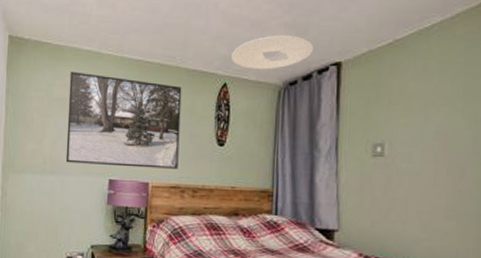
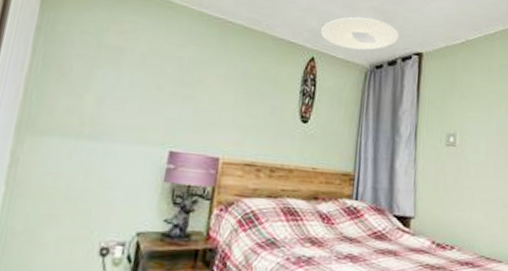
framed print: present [65,71,182,169] -> none [113,17,267,145]

